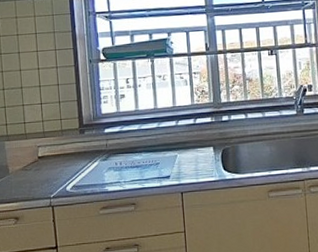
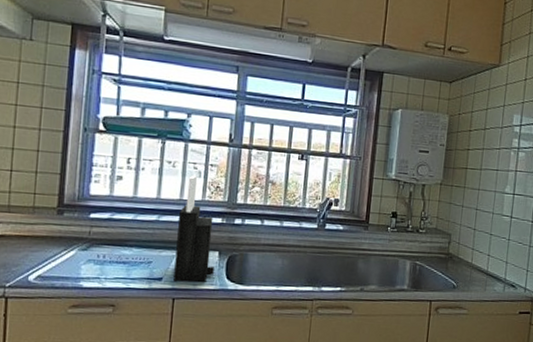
knife block: none [175,84,212,178] -> present [173,174,214,282]

